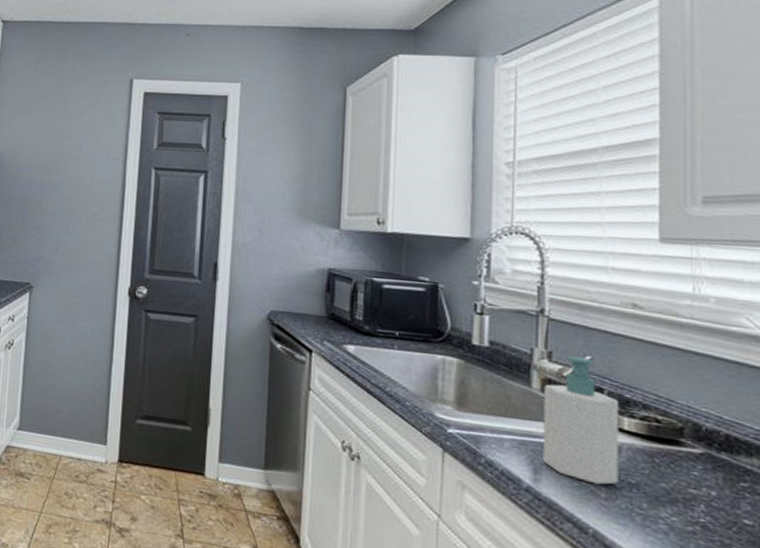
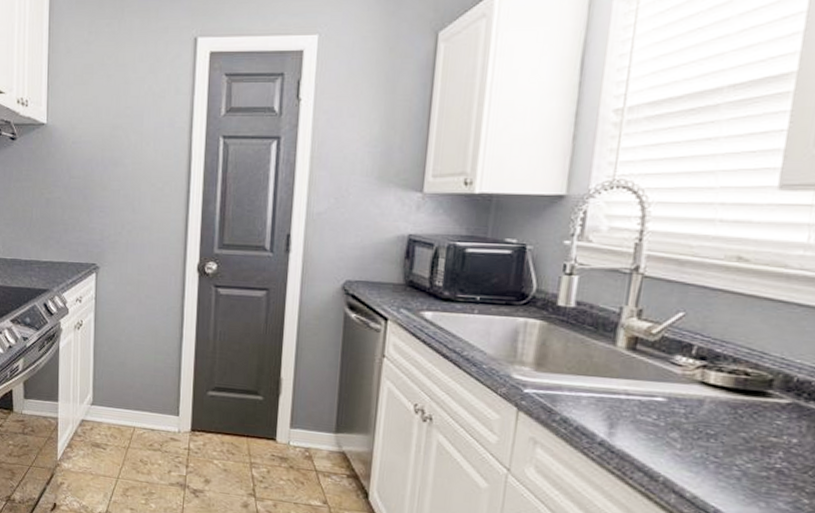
soap bottle: present [543,355,619,485] -> none [620,312,708,437]

